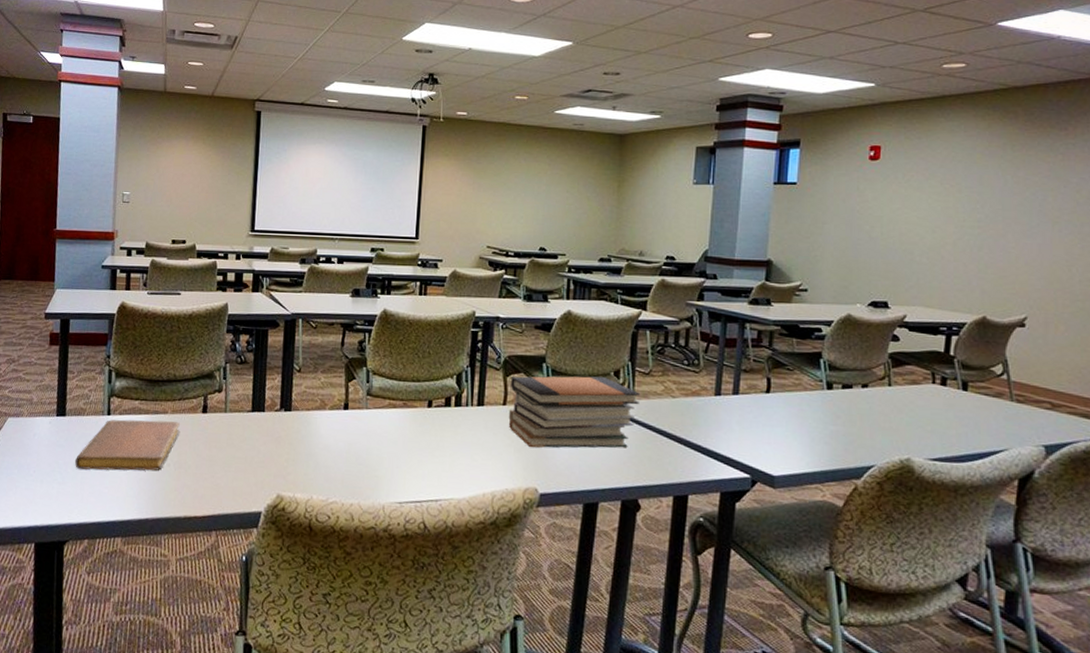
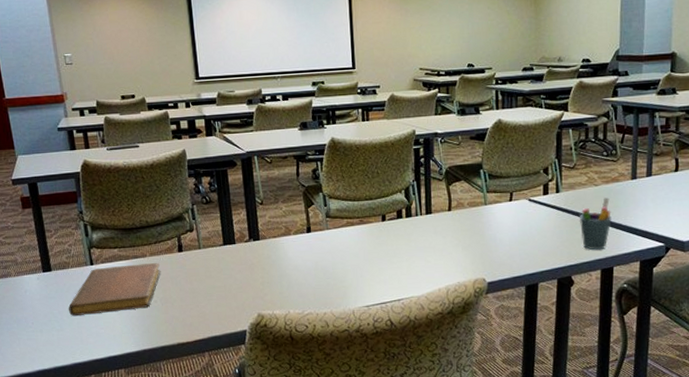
book stack: present [508,376,641,448] -> none [453,175,568,245]
pen holder: none [651,412,689,473] -> present [579,197,612,251]

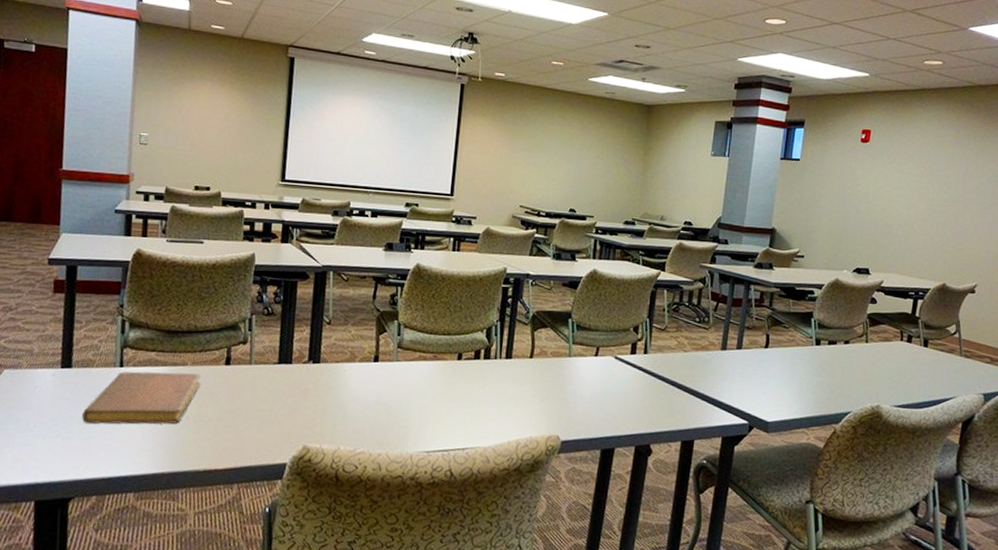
pen holder: present [579,197,612,251] -> none [664,365,698,420]

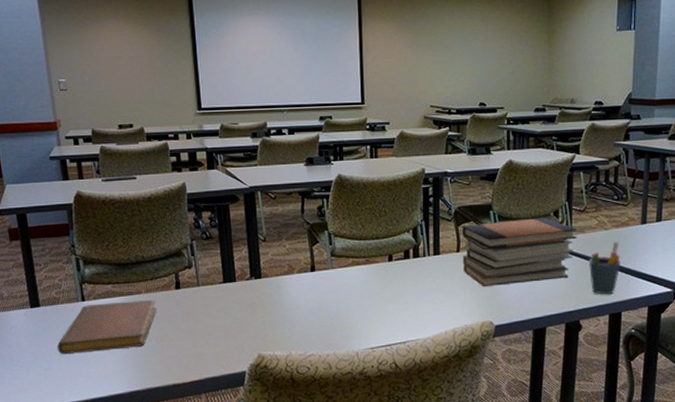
book stack: none [534,330,657,398] -> present [462,218,578,287]
pen holder: none [664,365,698,420] -> present [588,242,621,295]

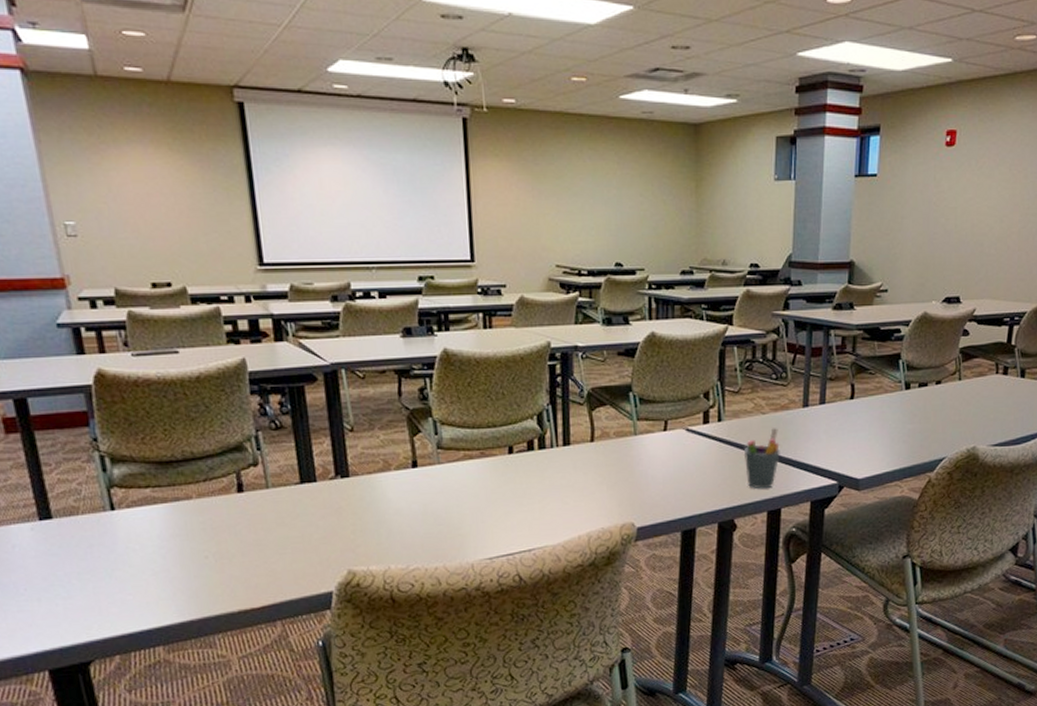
notebook: present [57,300,157,354] -> none [79,507,214,578]
book stack: present [462,218,578,287] -> none [597,400,731,483]

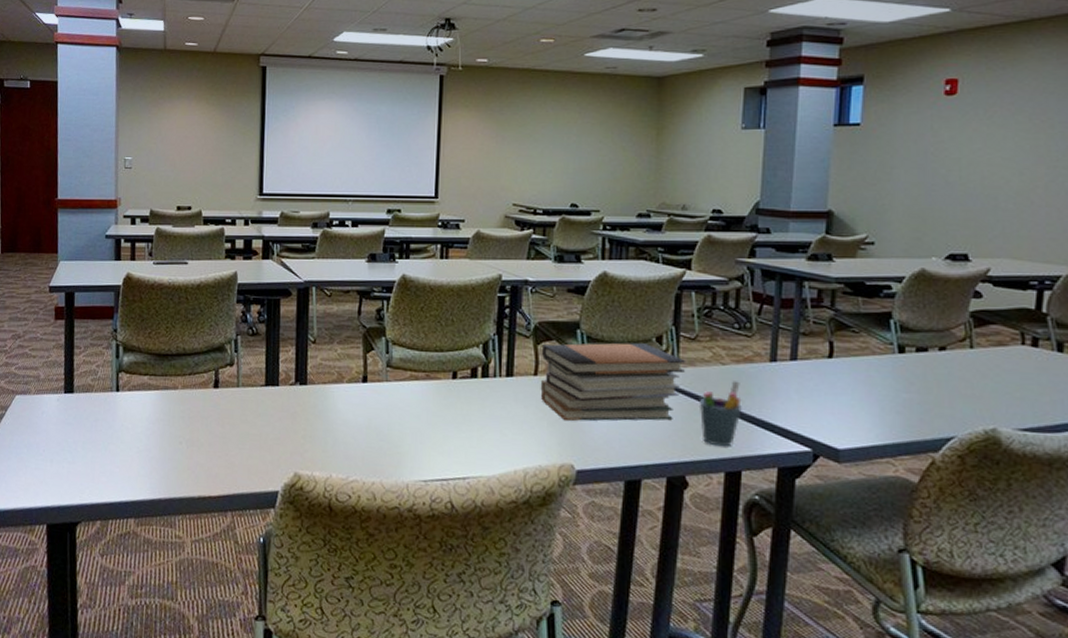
book stack: none [597,400,731,483] -> present [540,343,686,421]

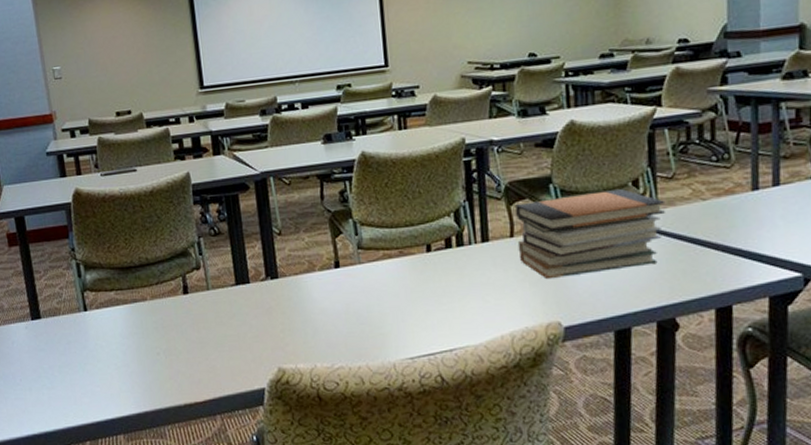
pen holder: present [698,381,742,447] -> none [682,215,727,284]

